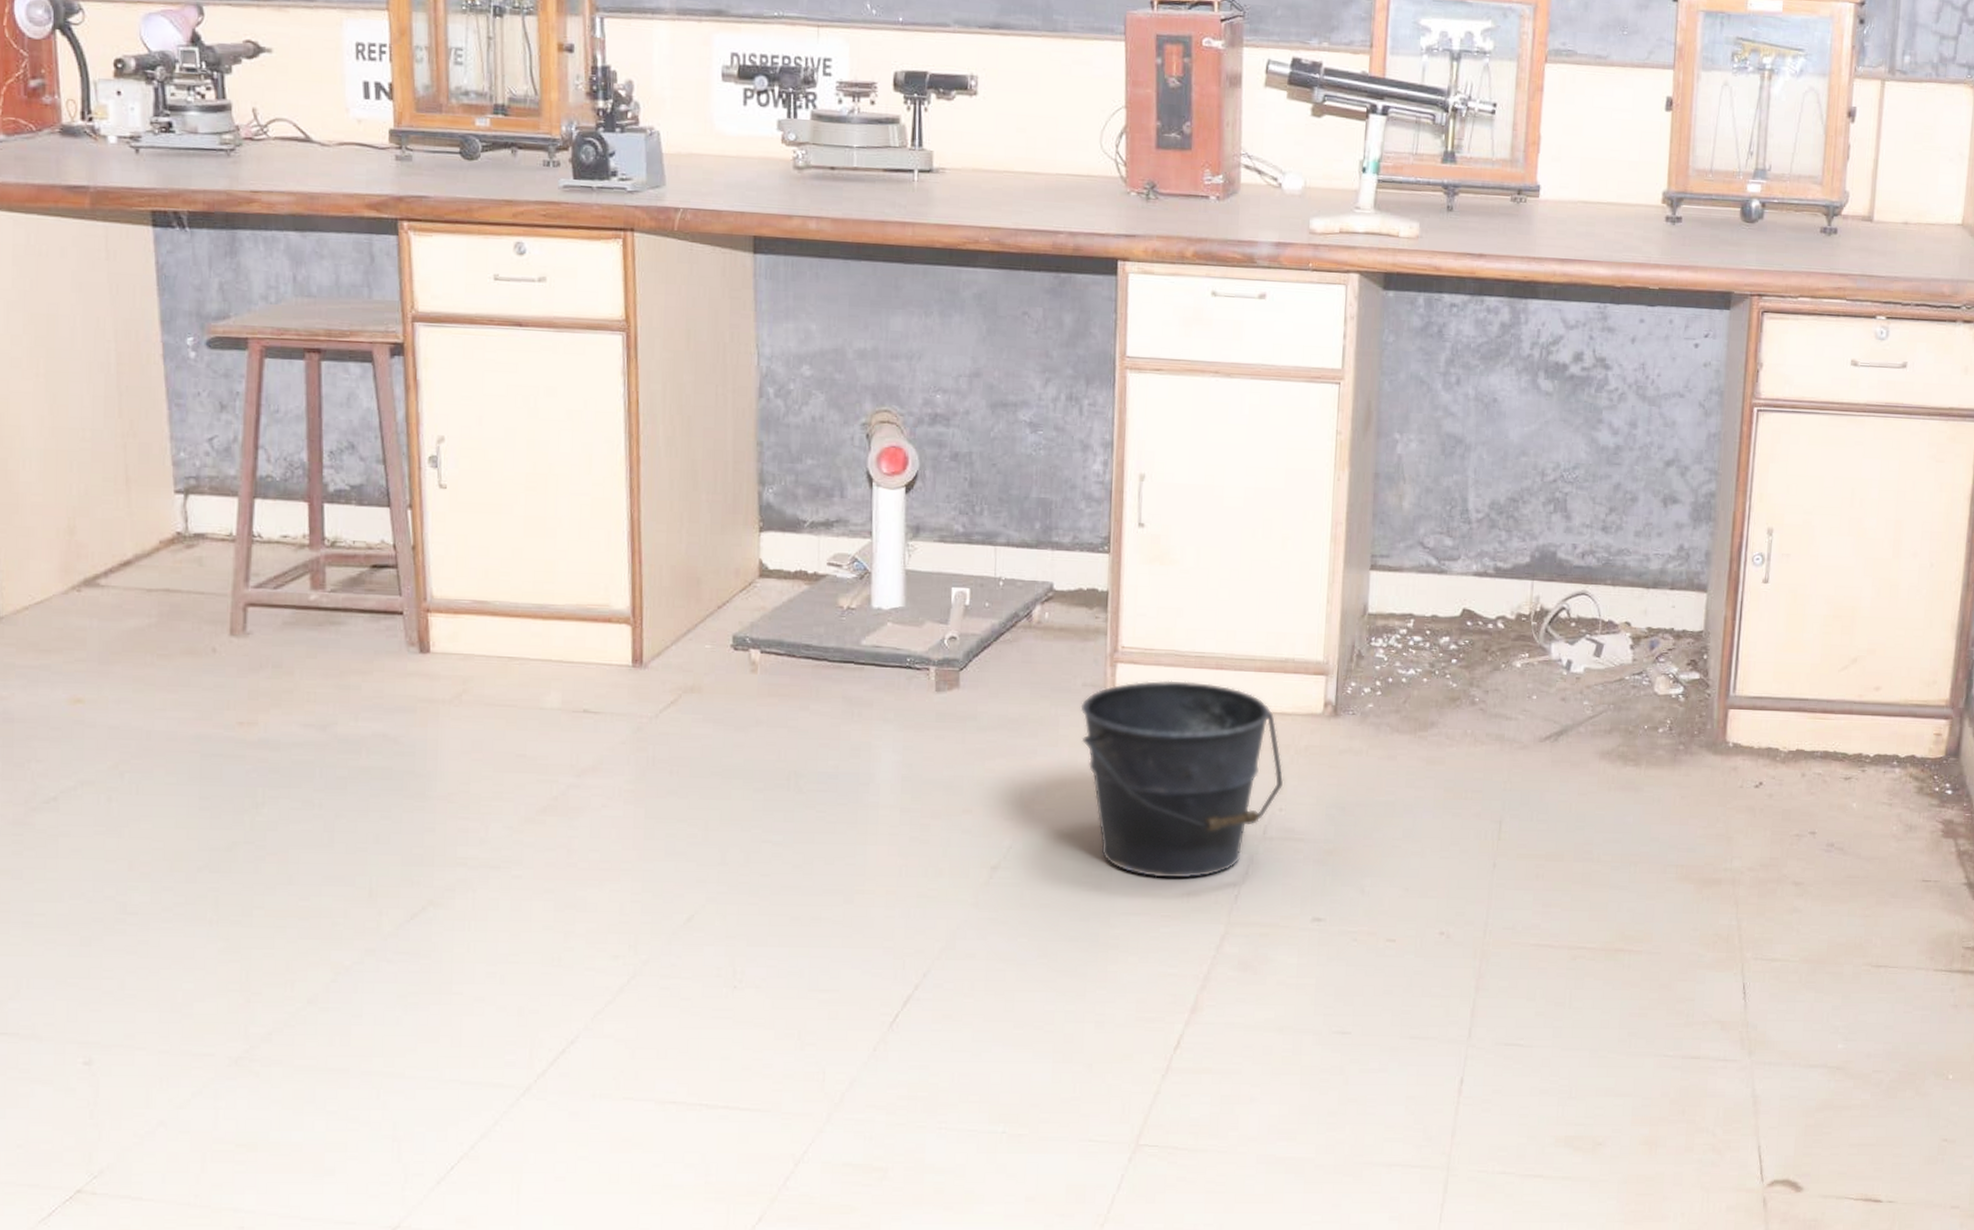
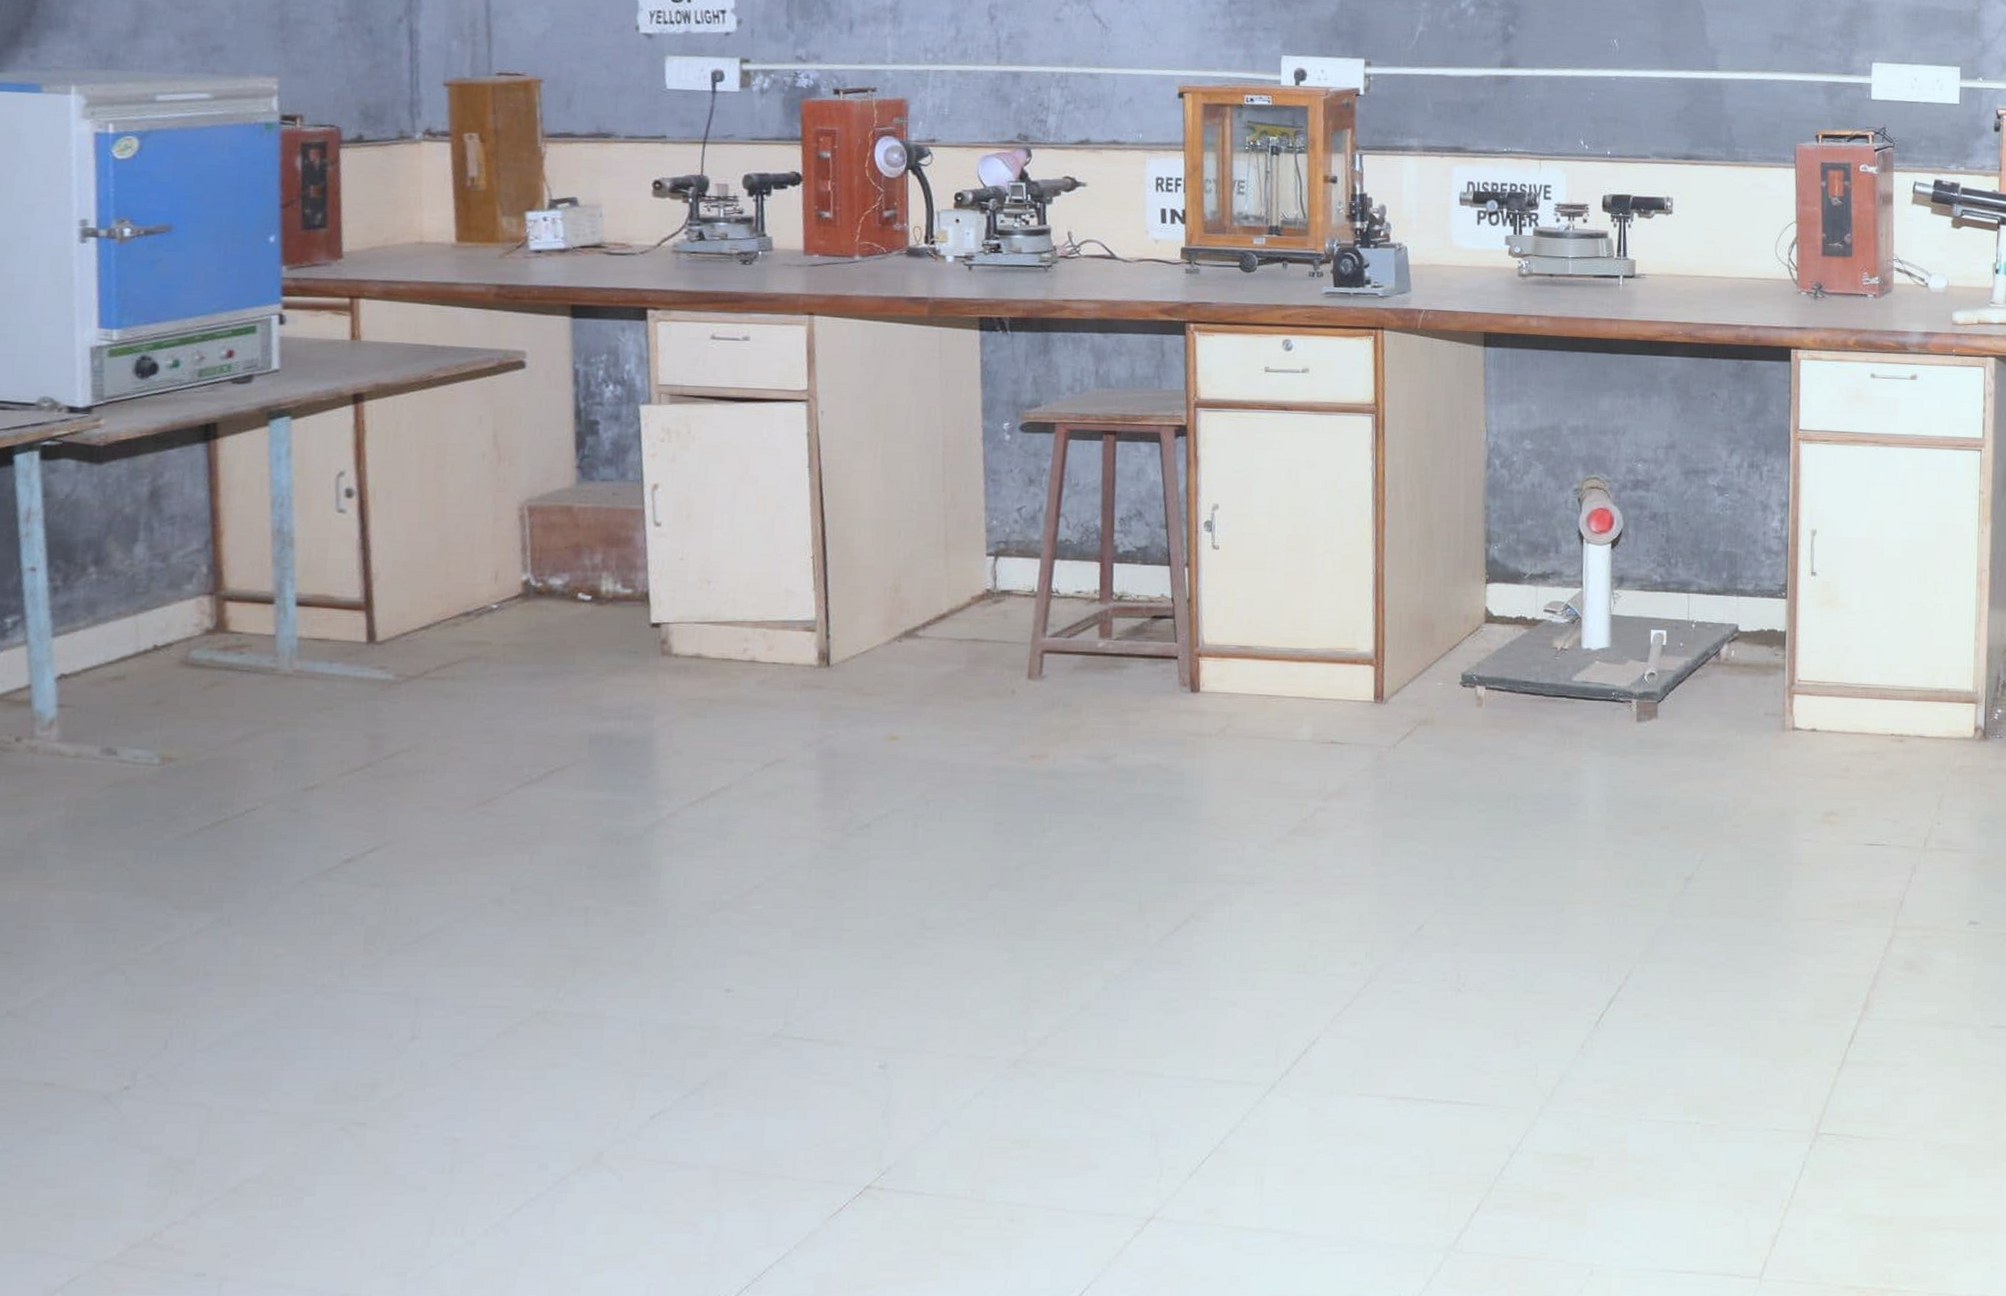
bucket: present [1080,680,1284,878] -> none [1763,709,1941,887]

